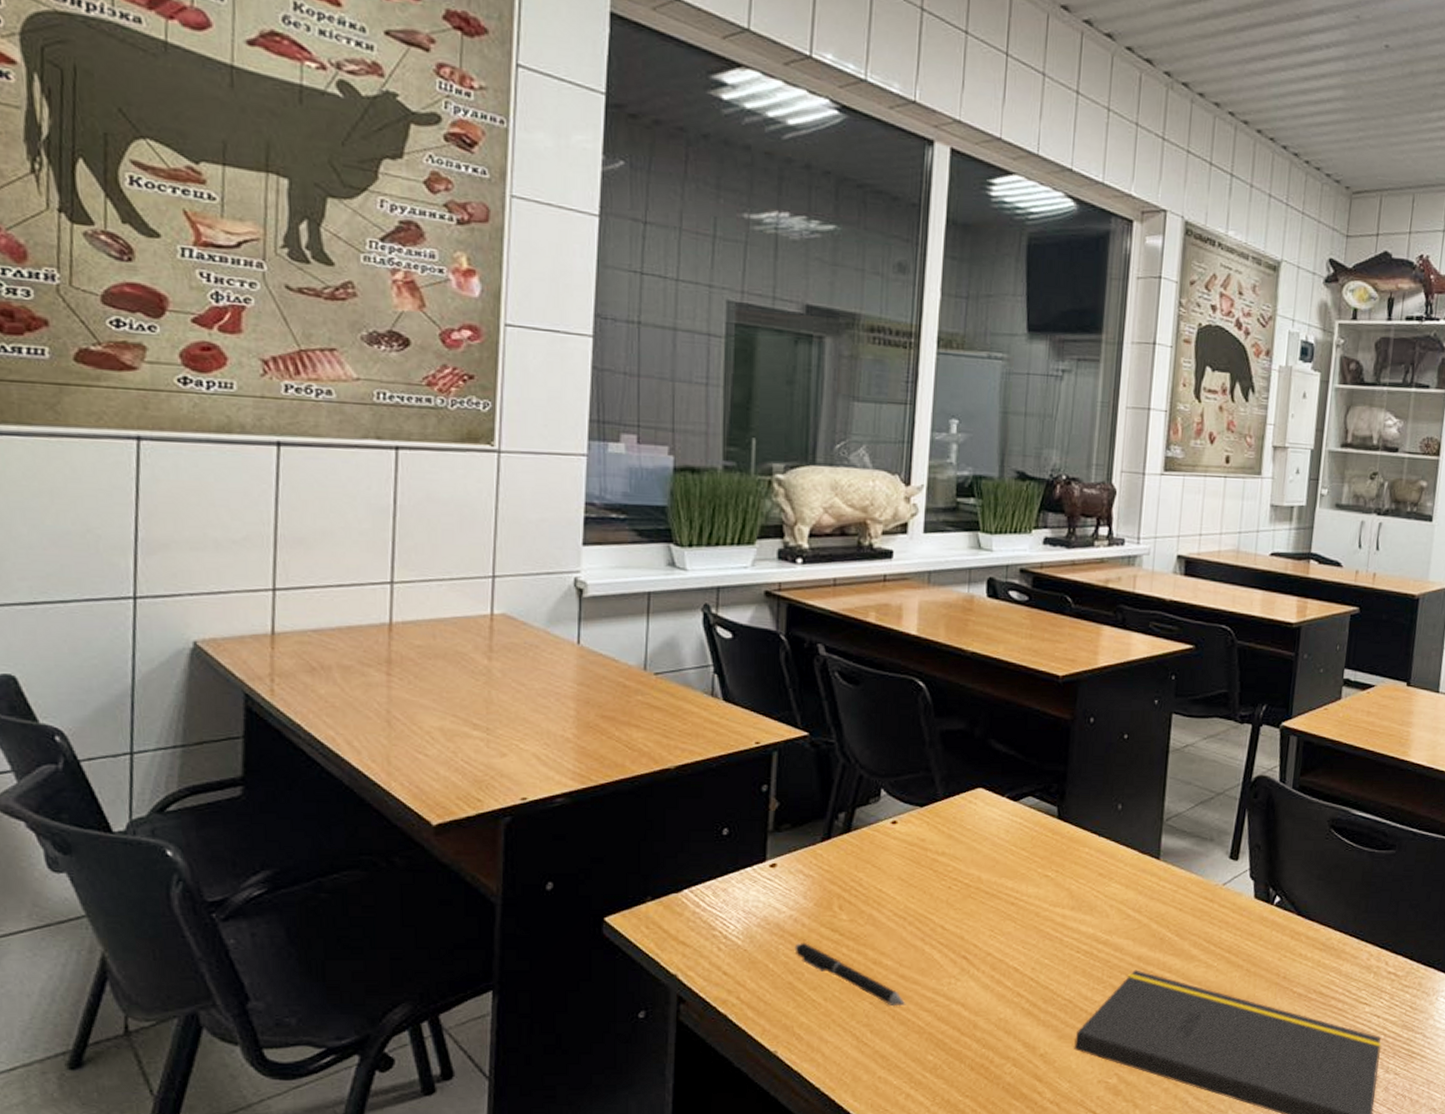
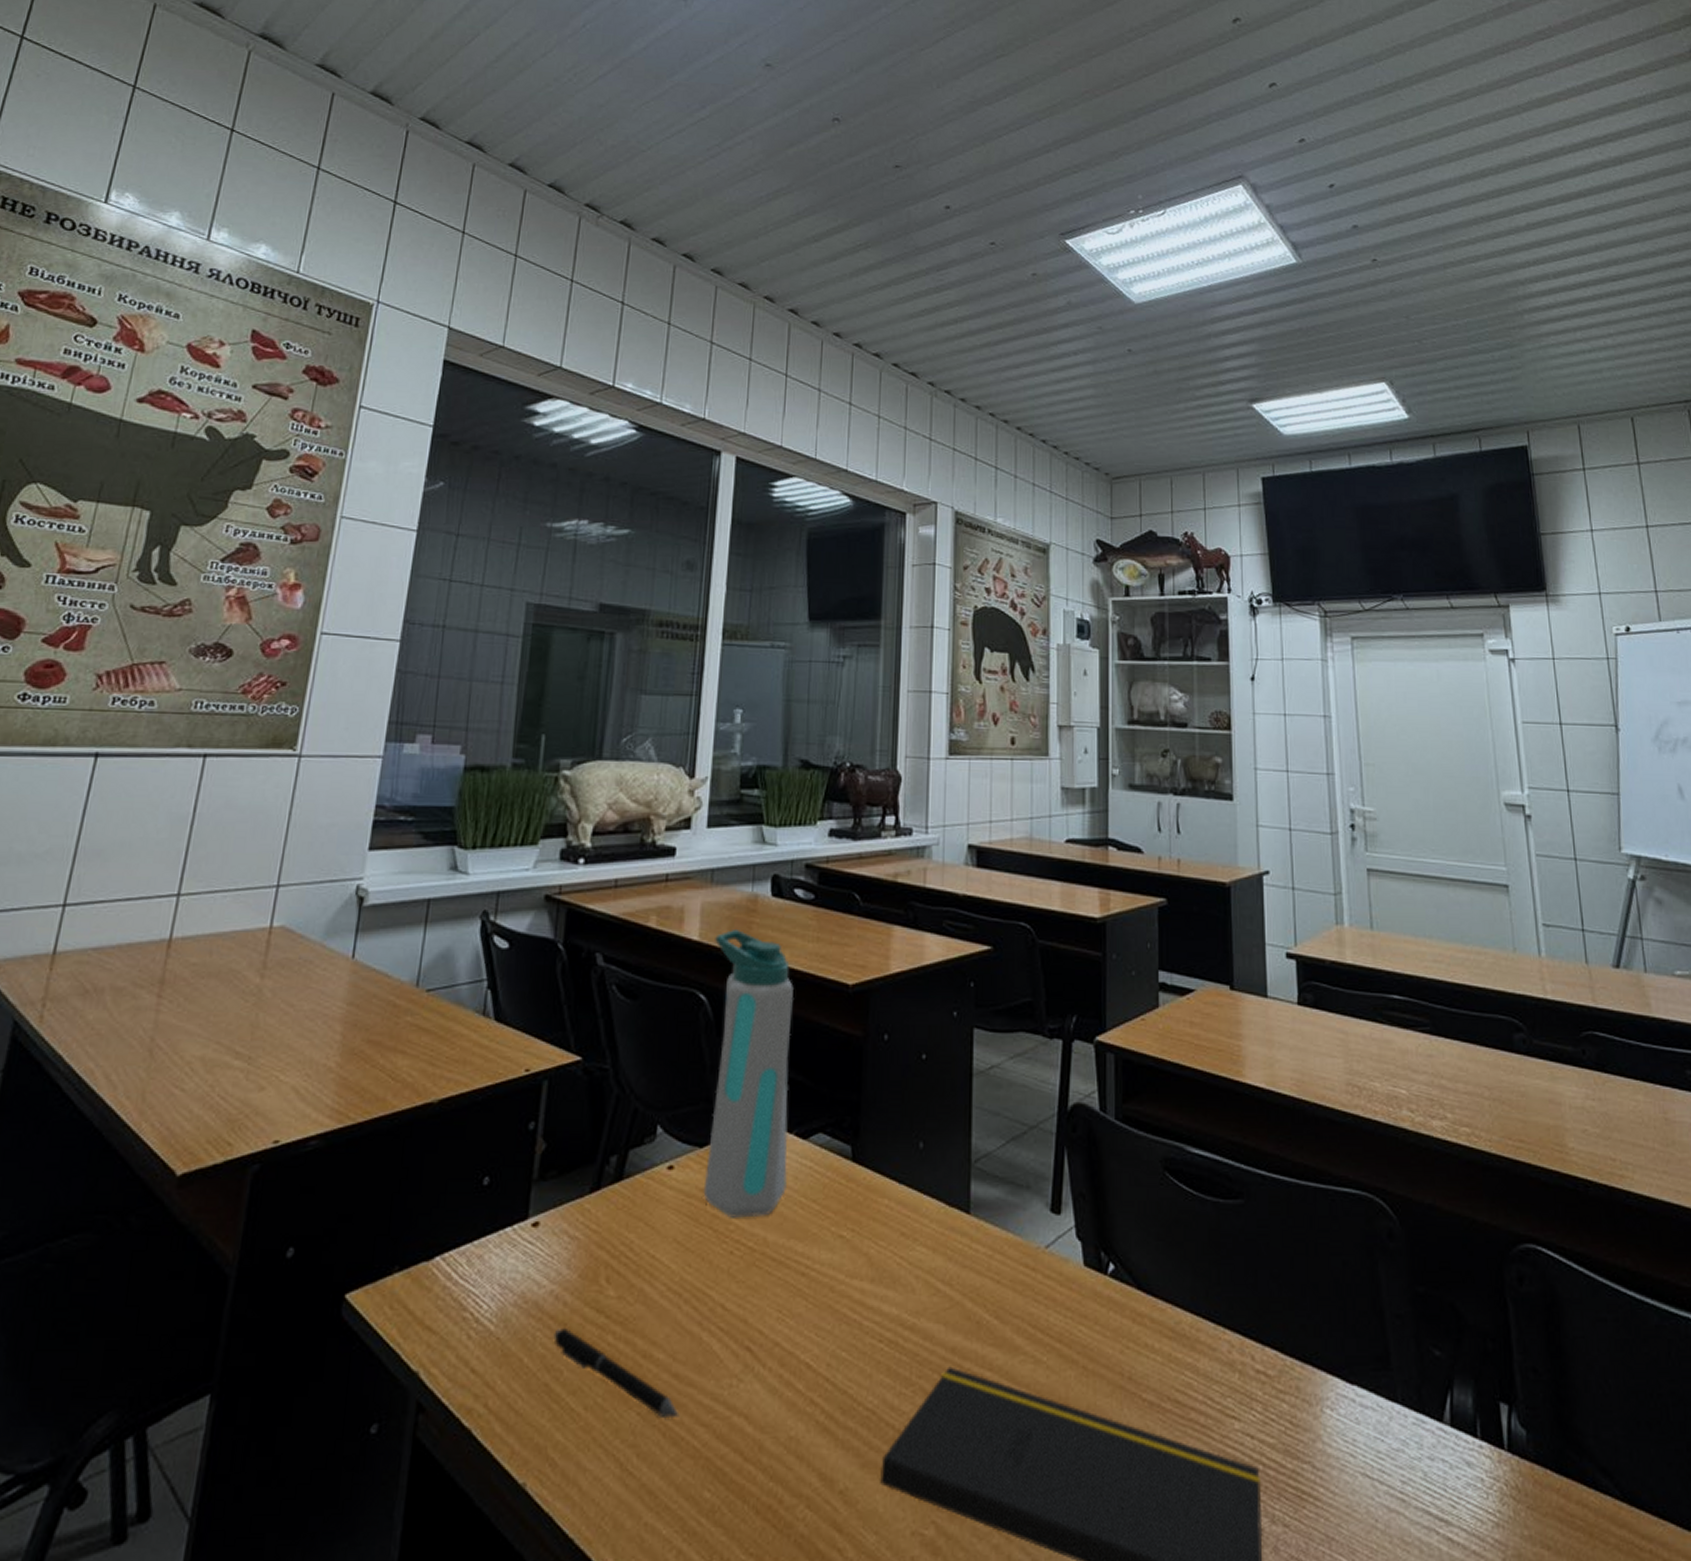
water bottle: none [924,625,1007,862] -> present [703,928,793,1218]

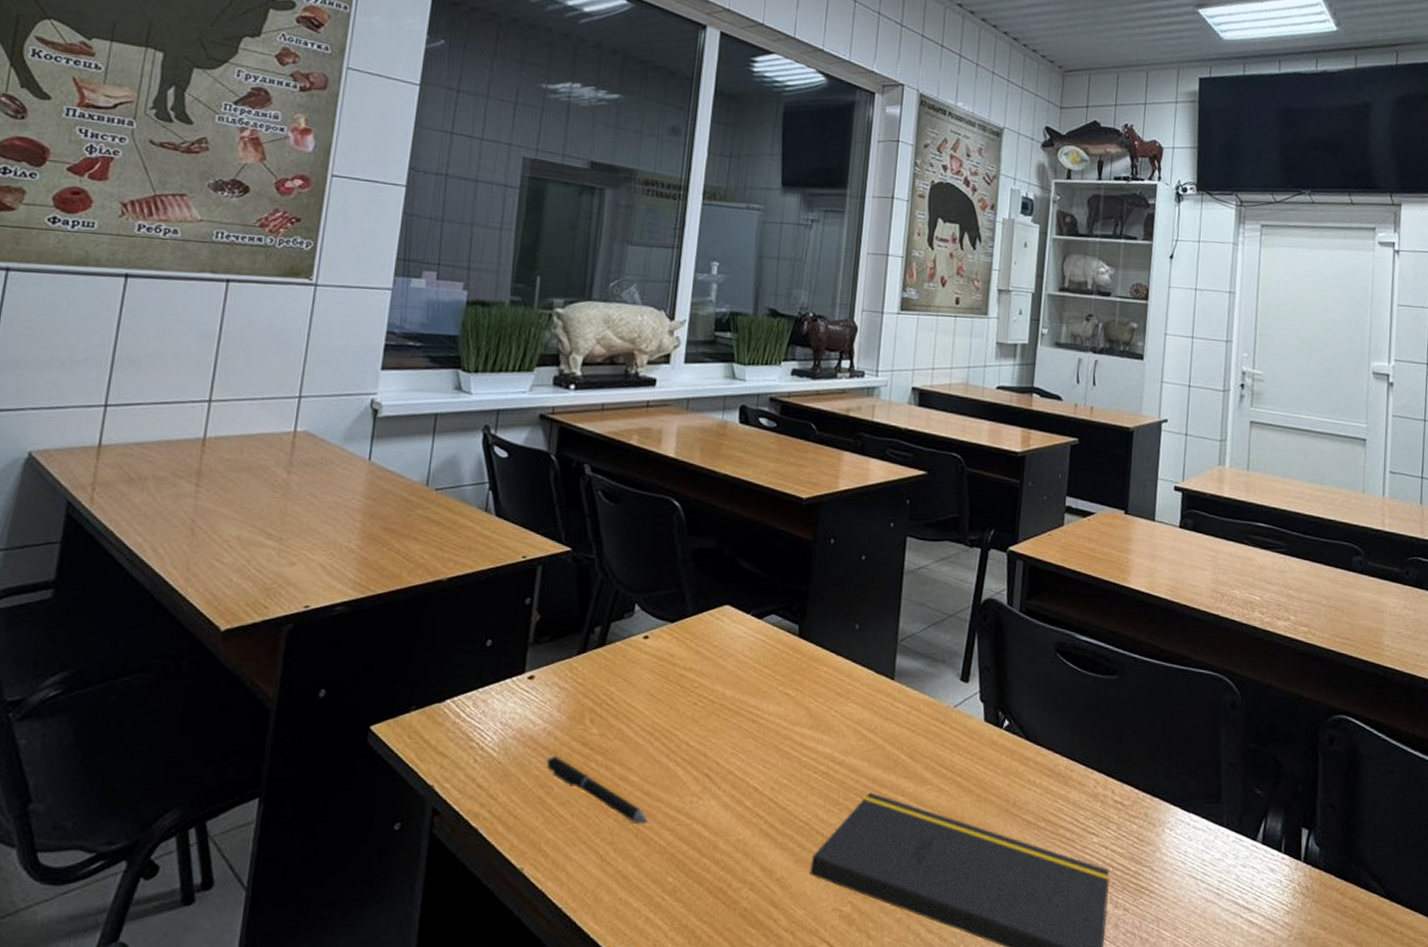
water bottle: present [703,928,793,1218] -> none [673,448,755,678]

